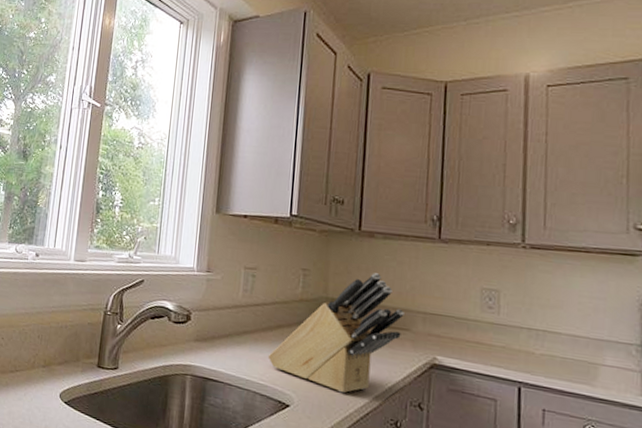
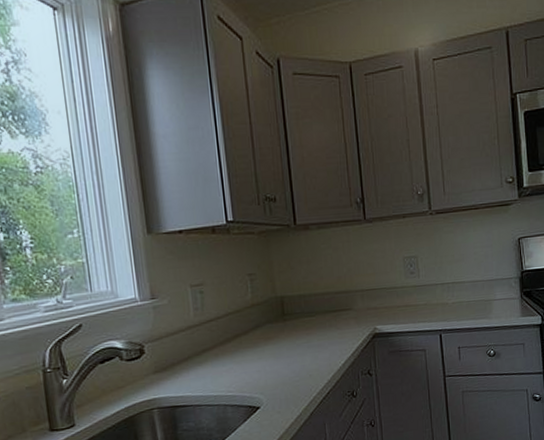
knife block: present [267,273,404,393] -> none [231,263,346,382]

